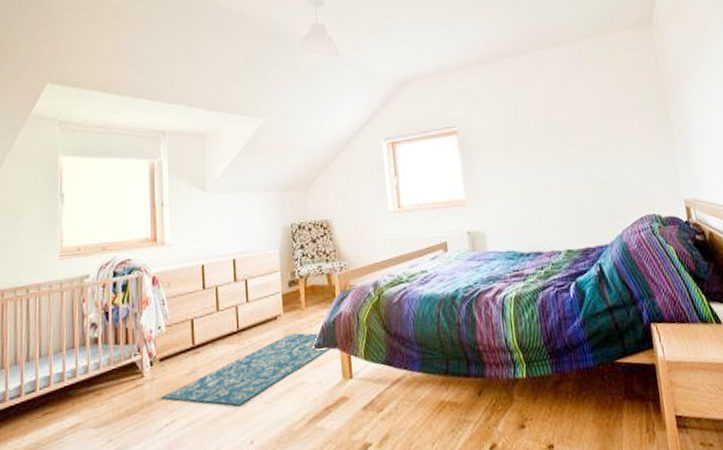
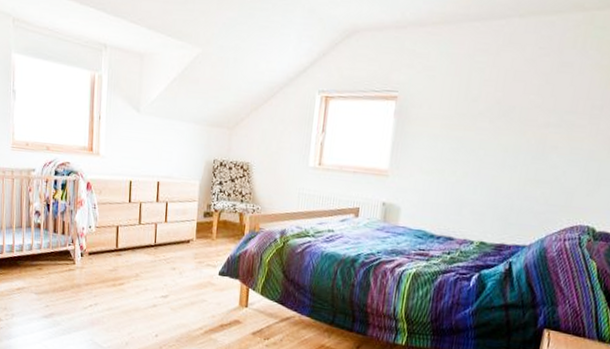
rug: present [161,332,329,405] -> none [88,257,231,305]

